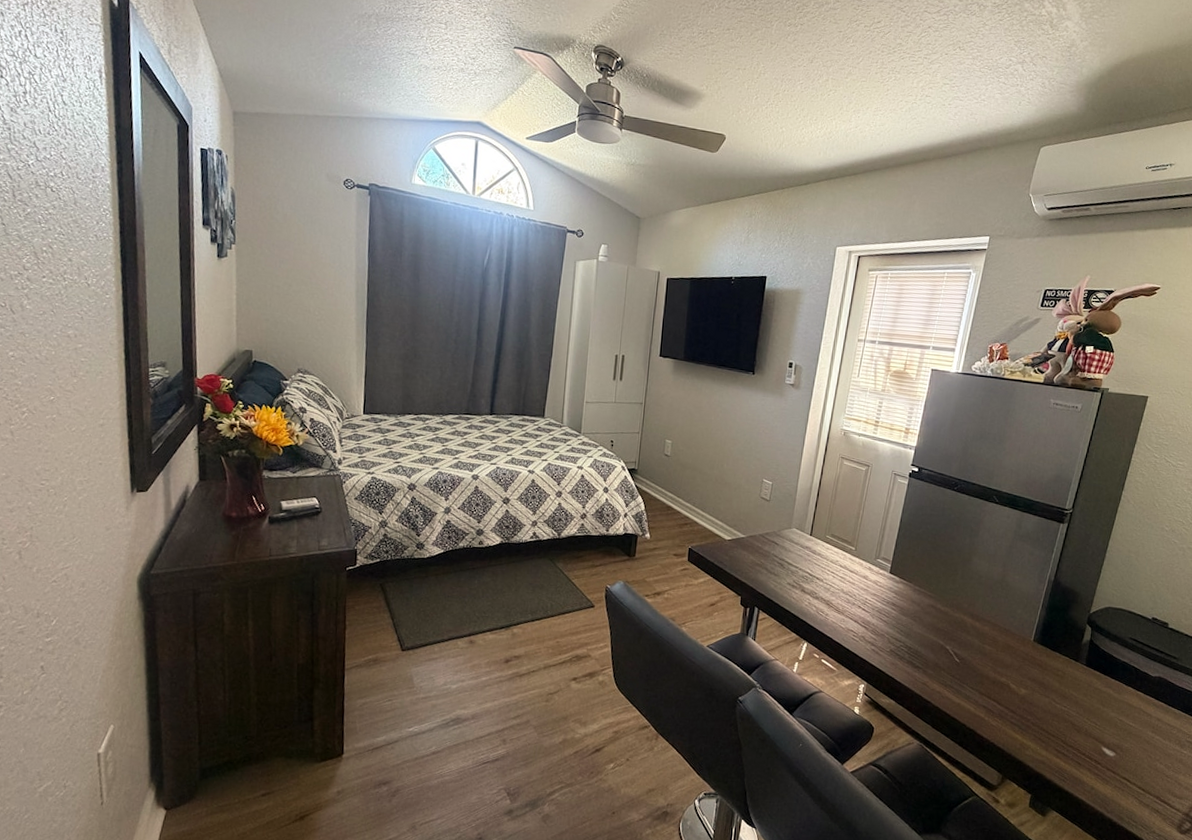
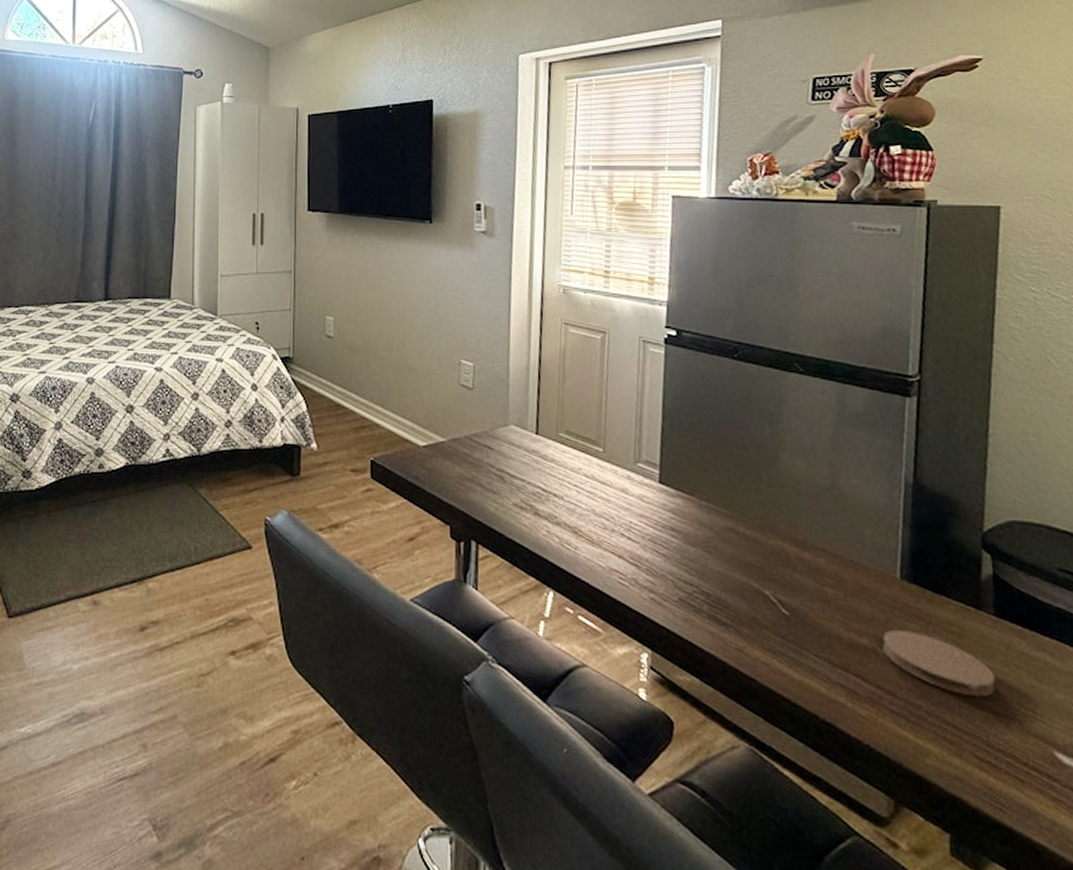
coaster: none [1013,673,1077,715] -> present [882,630,995,697]

